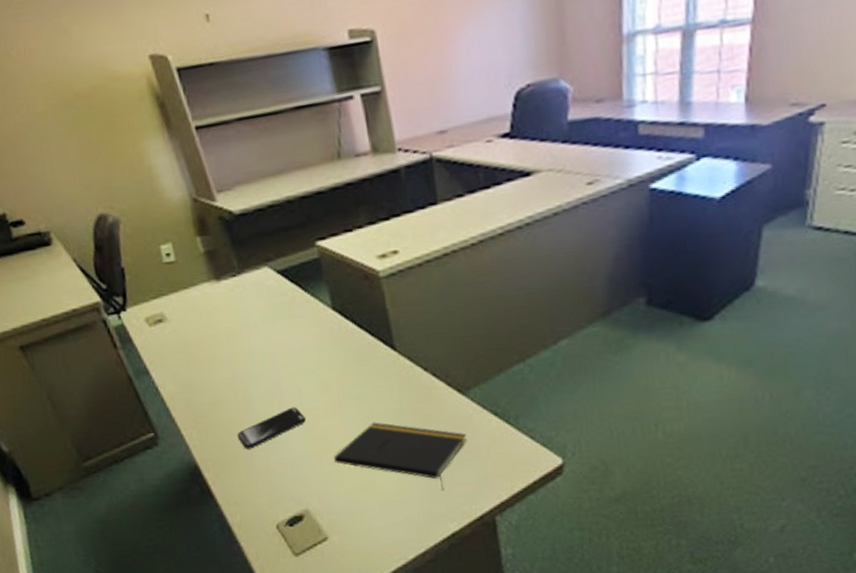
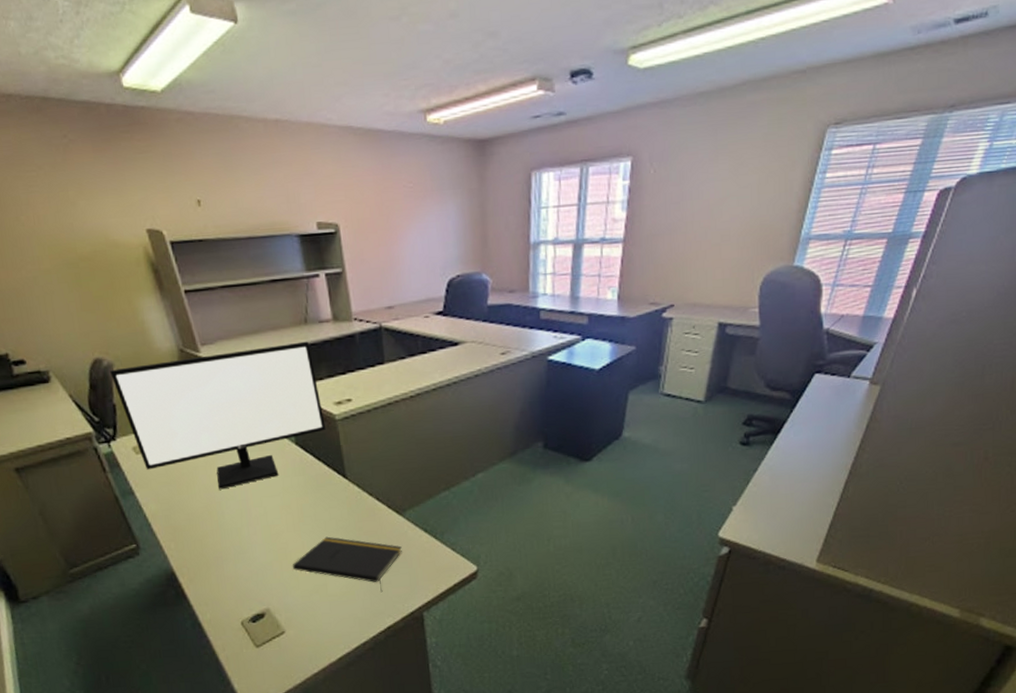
monitor: none [116,180,368,367] -> present [110,341,326,490]
smartphone: present [237,407,306,449] -> none [210,523,270,559]

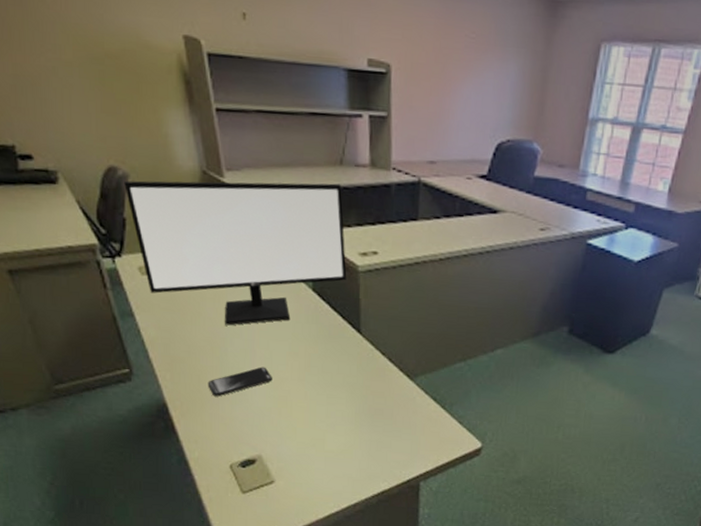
smartphone: none [210,523,270,559] -> present [207,366,272,397]
notepad: present [292,536,402,593] -> none [291,390,408,456]

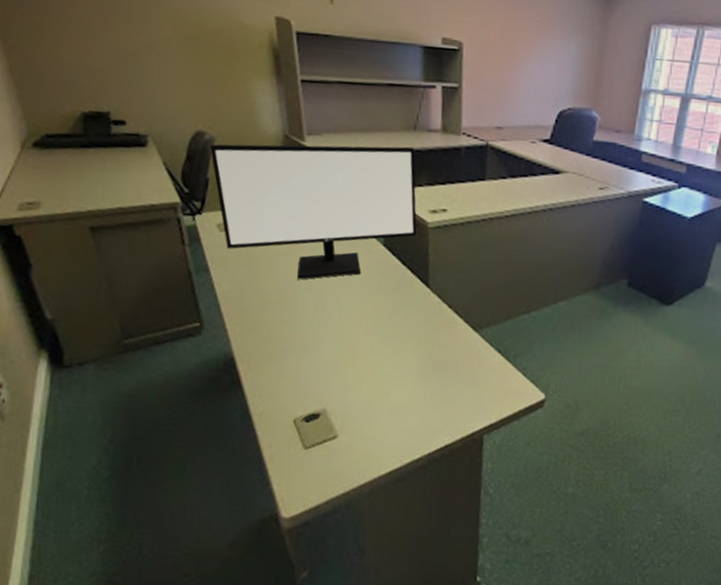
smartphone: present [207,366,272,397] -> none [276,320,341,350]

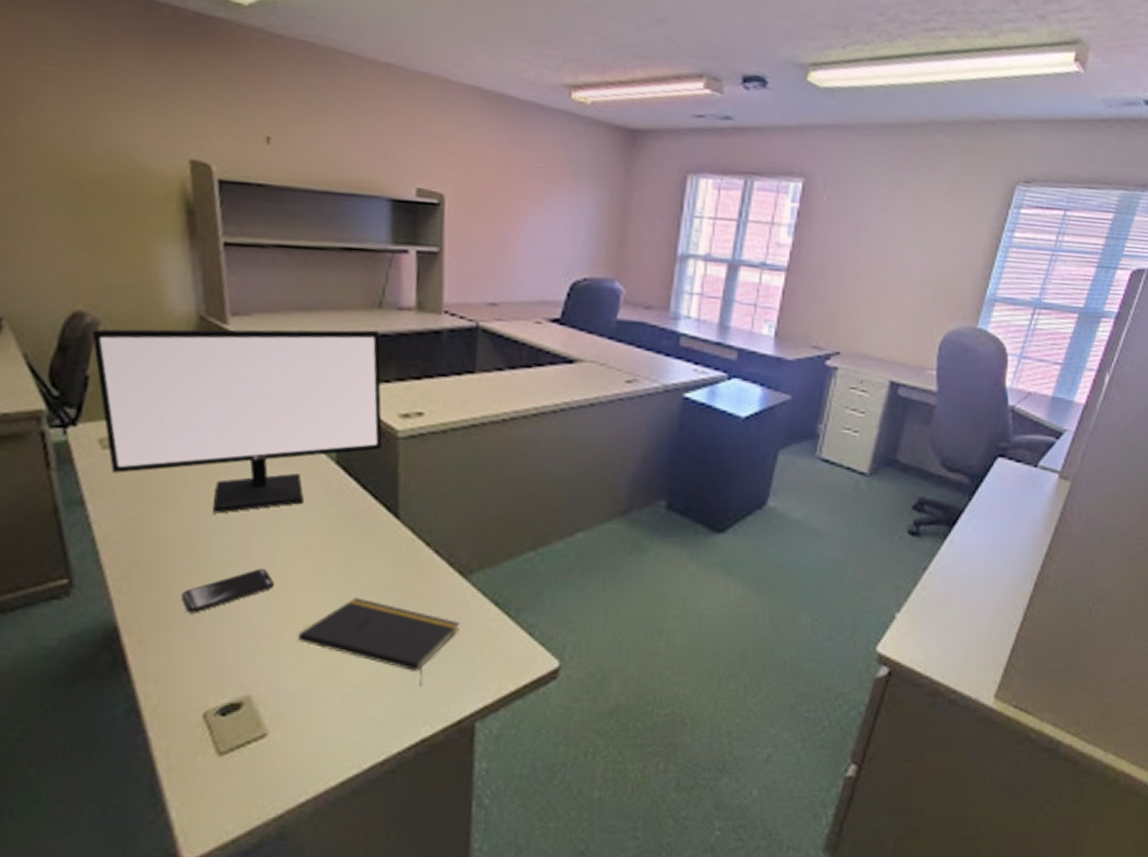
smartphone: none [276,320,341,350] -> present [181,568,274,613]
notepad: none [357,343,473,409] -> present [297,597,460,688]

